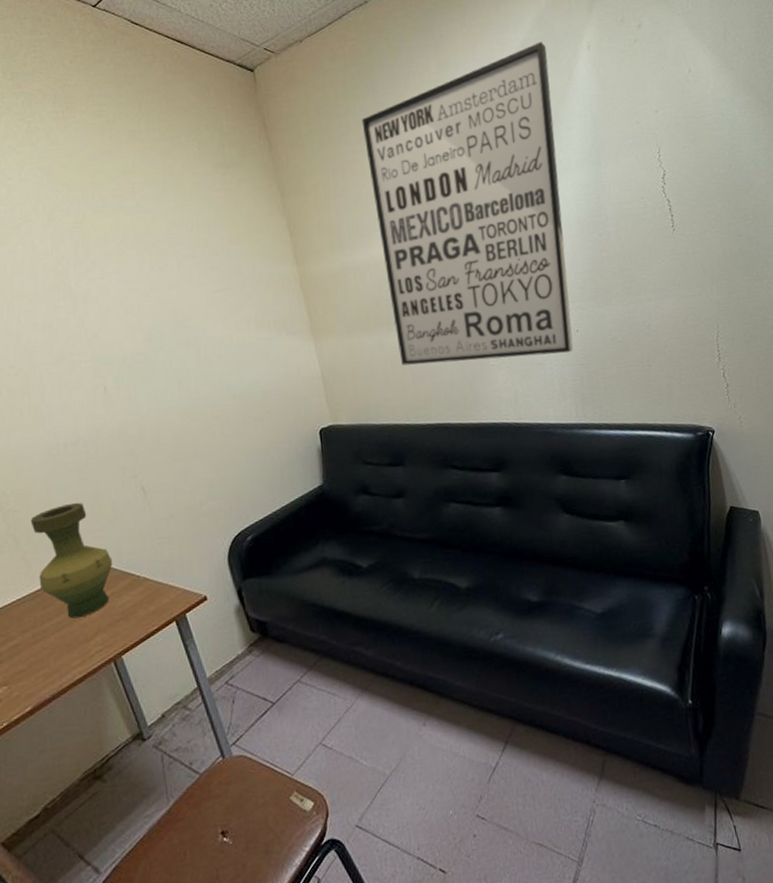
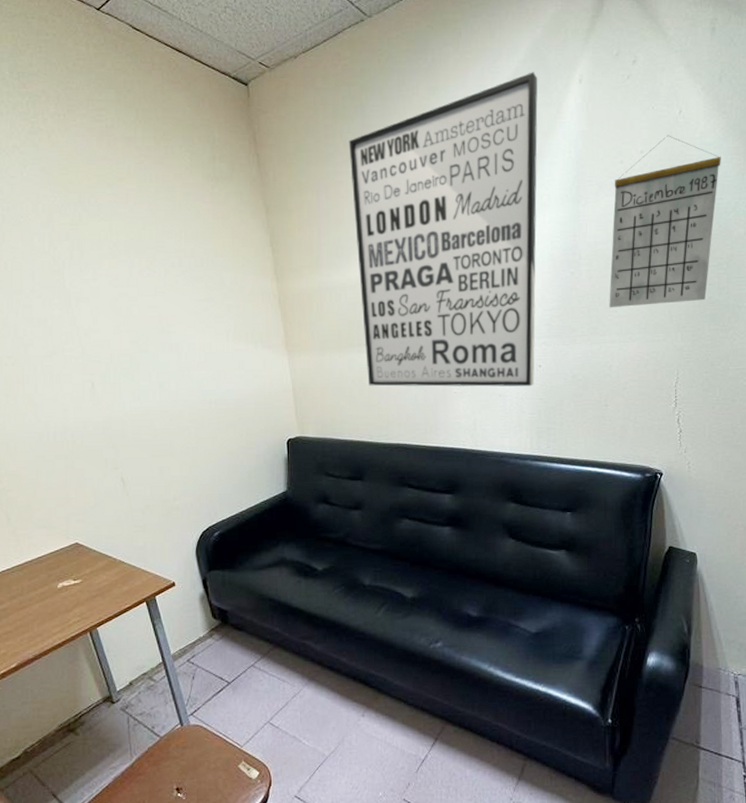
vase: present [30,502,113,619] -> none [21,487,93,591]
calendar: none [633,93,737,267] -> present [609,135,721,308]

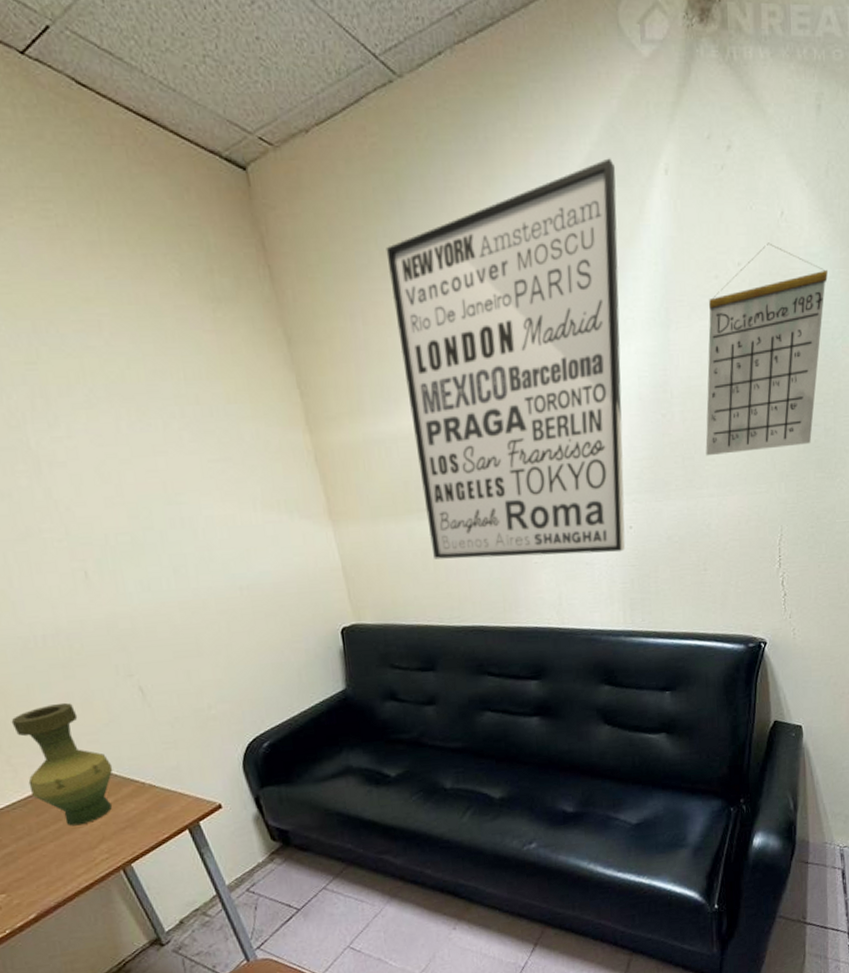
vase: none [21,487,93,591] -> present [11,702,113,826]

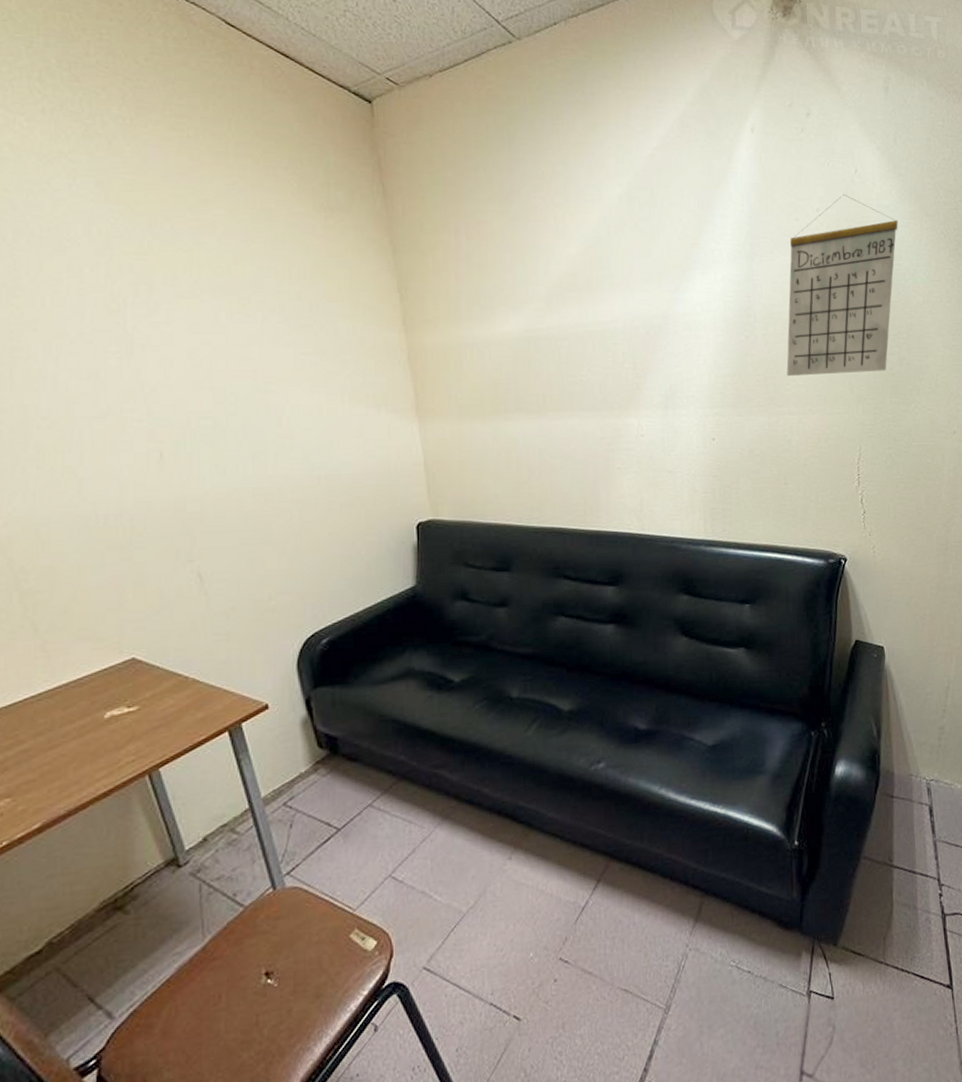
vase: present [11,702,113,826] -> none [54,586,156,723]
wall art: present [386,158,626,559] -> none [494,116,708,463]

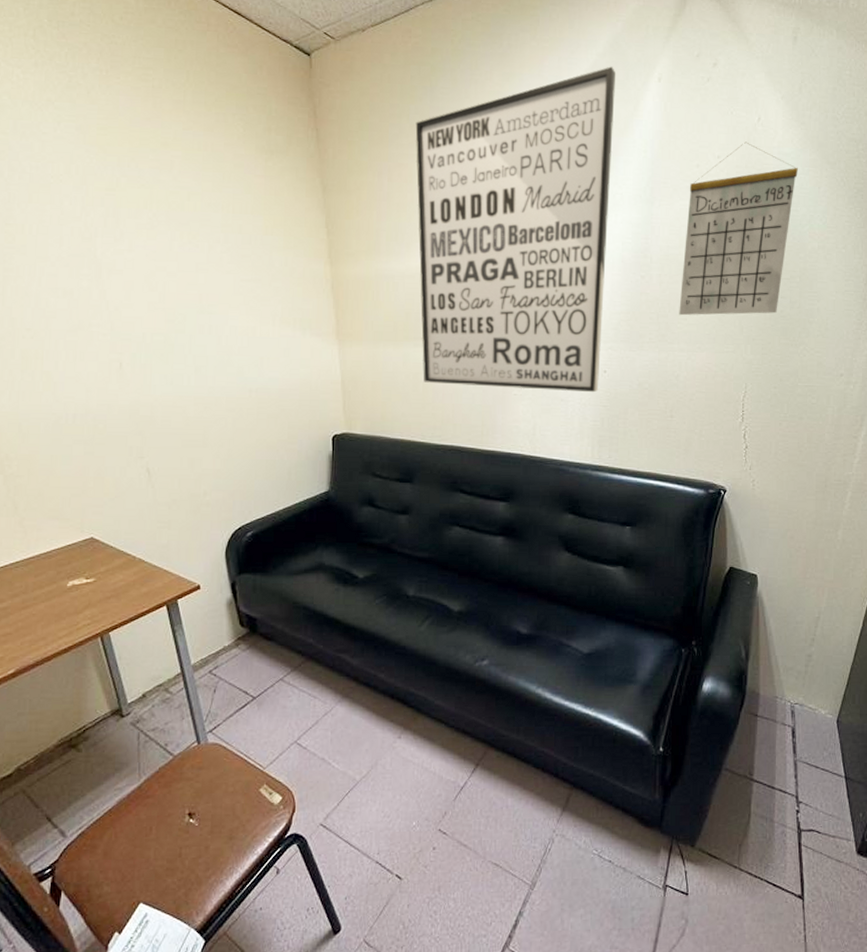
wall art: none [494,116,708,463] -> present [415,66,616,393]

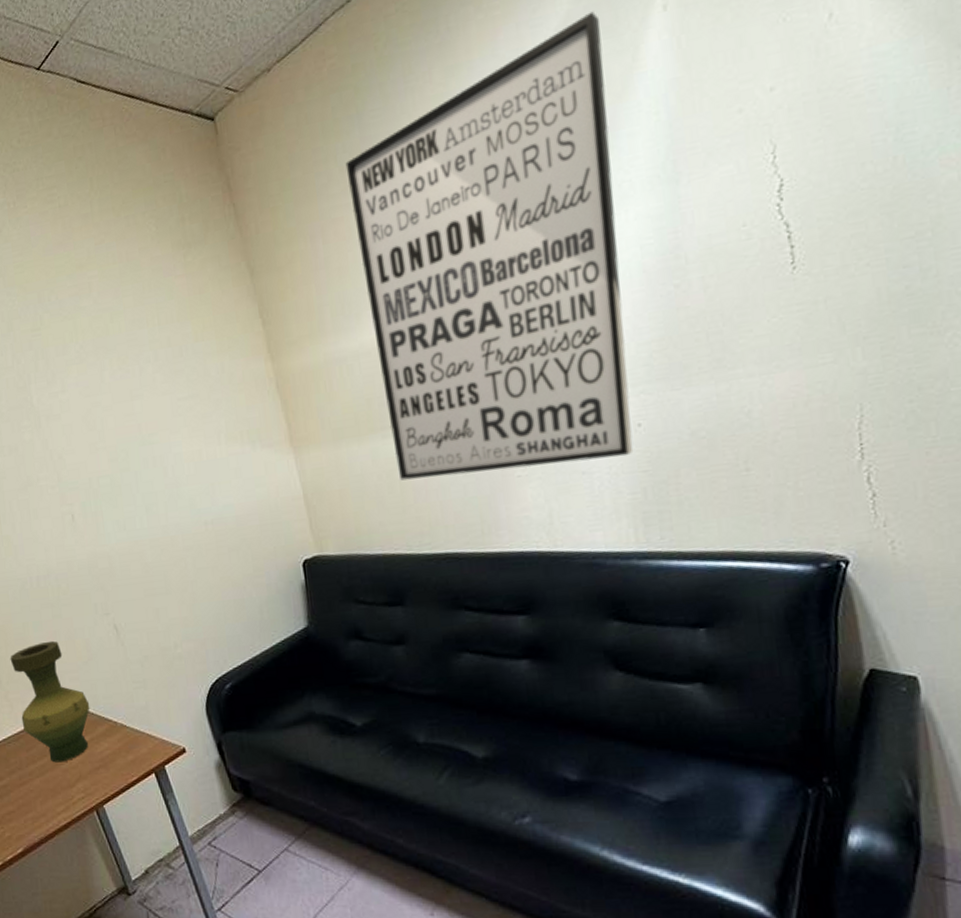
vase: none [31,475,110,590] -> present [10,640,90,763]
calendar: present [679,141,798,316] -> none [732,54,908,328]

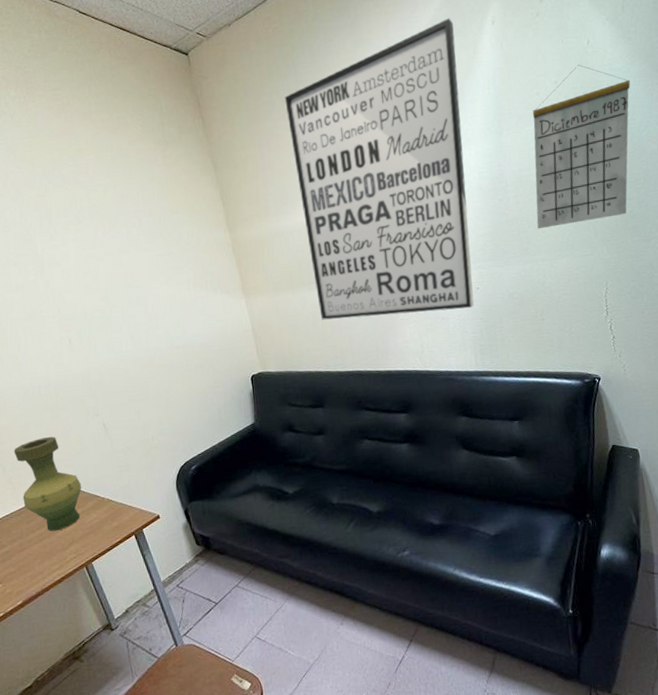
calendar: none [732,54,908,328] -> present [533,64,631,229]

